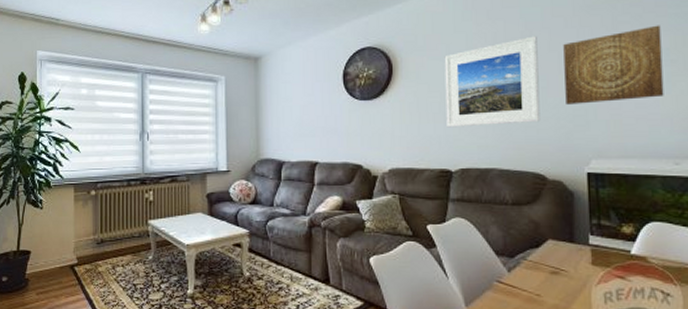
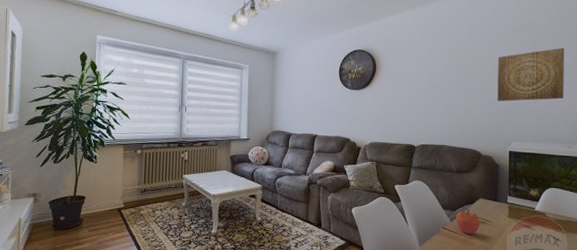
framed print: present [444,36,541,128] -> none [413,49,480,114]
apple: none [514,253,550,290] -> present [455,208,480,235]

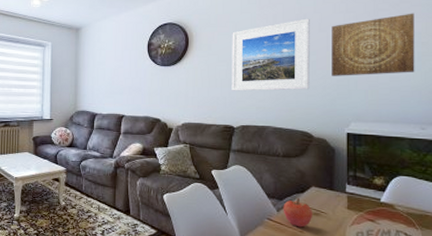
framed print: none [413,49,480,114] -> present [231,18,310,91]

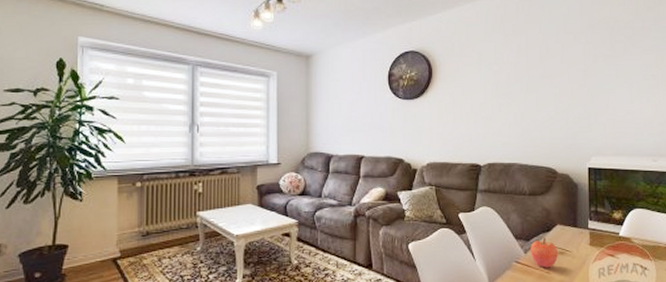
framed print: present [231,18,310,91] -> none [476,49,553,127]
wall art: present [332,13,415,76] -> none [573,45,647,109]

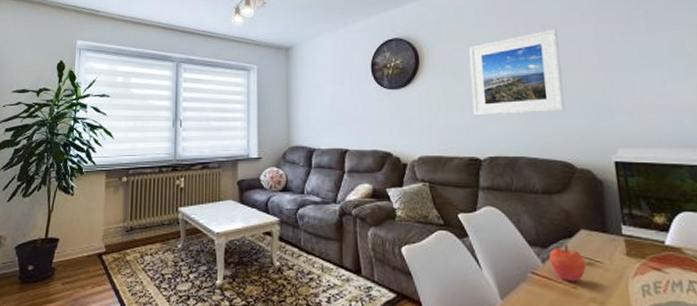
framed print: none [476,49,553,127] -> present [468,28,565,116]

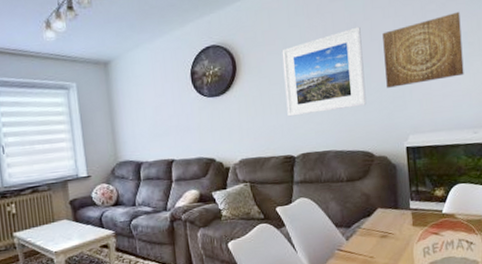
apple: present [548,243,586,282] -> none [351,222,381,253]
wall art: none [582,19,684,94] -> present [382,11,464,88]

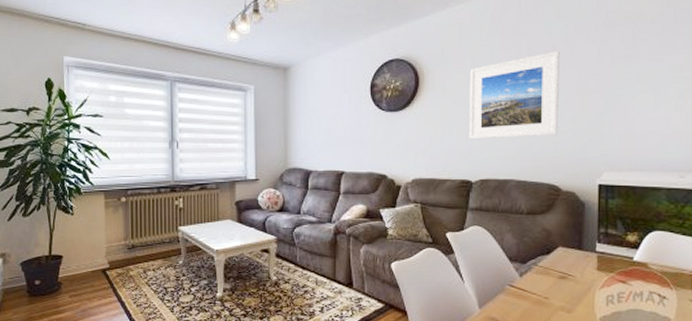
wall art: present [382,11,464,88] -> none [583,42,677,119]

